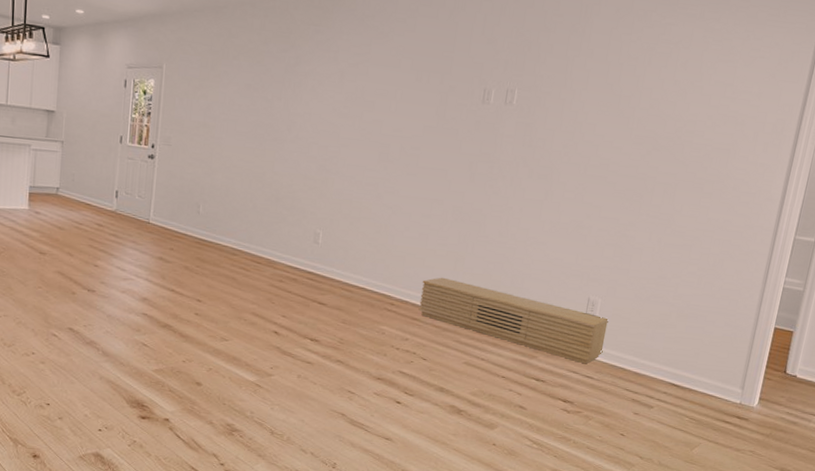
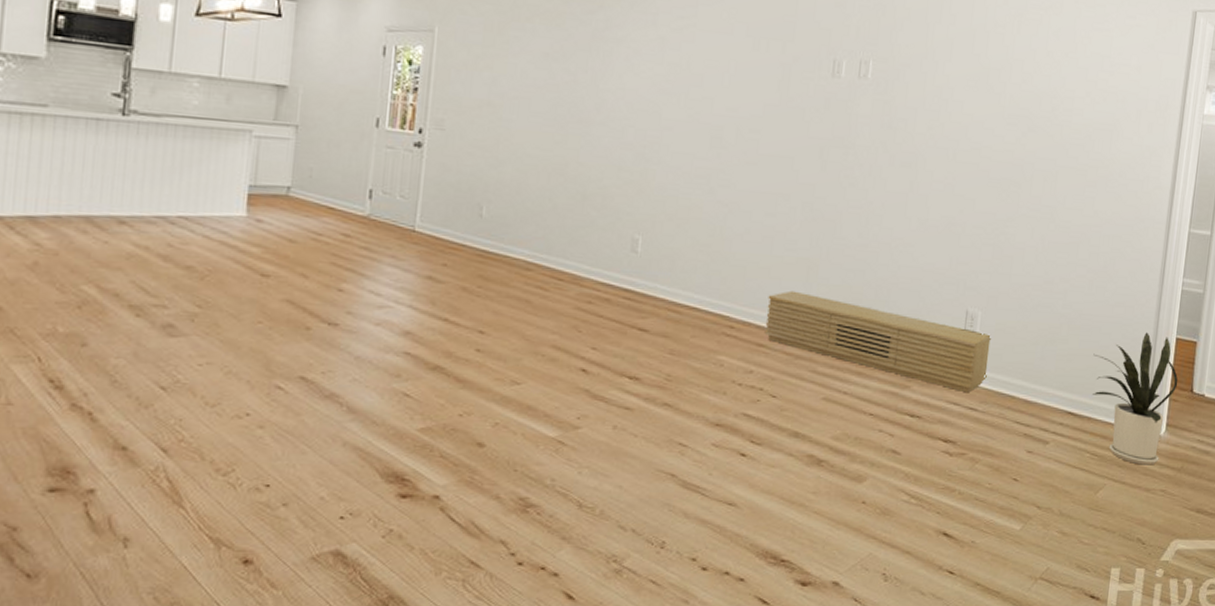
house plant: none [695,322,774,431] -> present [1093,332,1178,465]

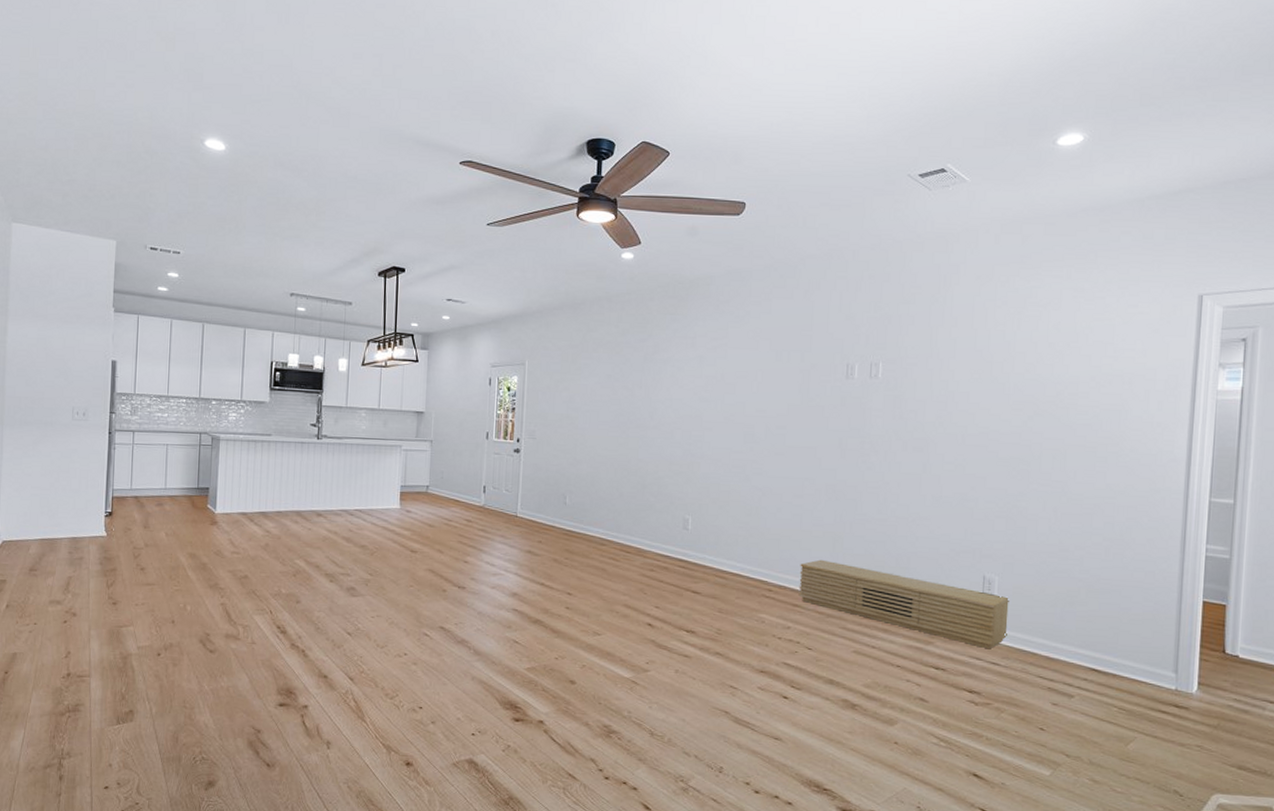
house plant: present [1093,332,1178,465] -> none [1115,596,1208,722]

